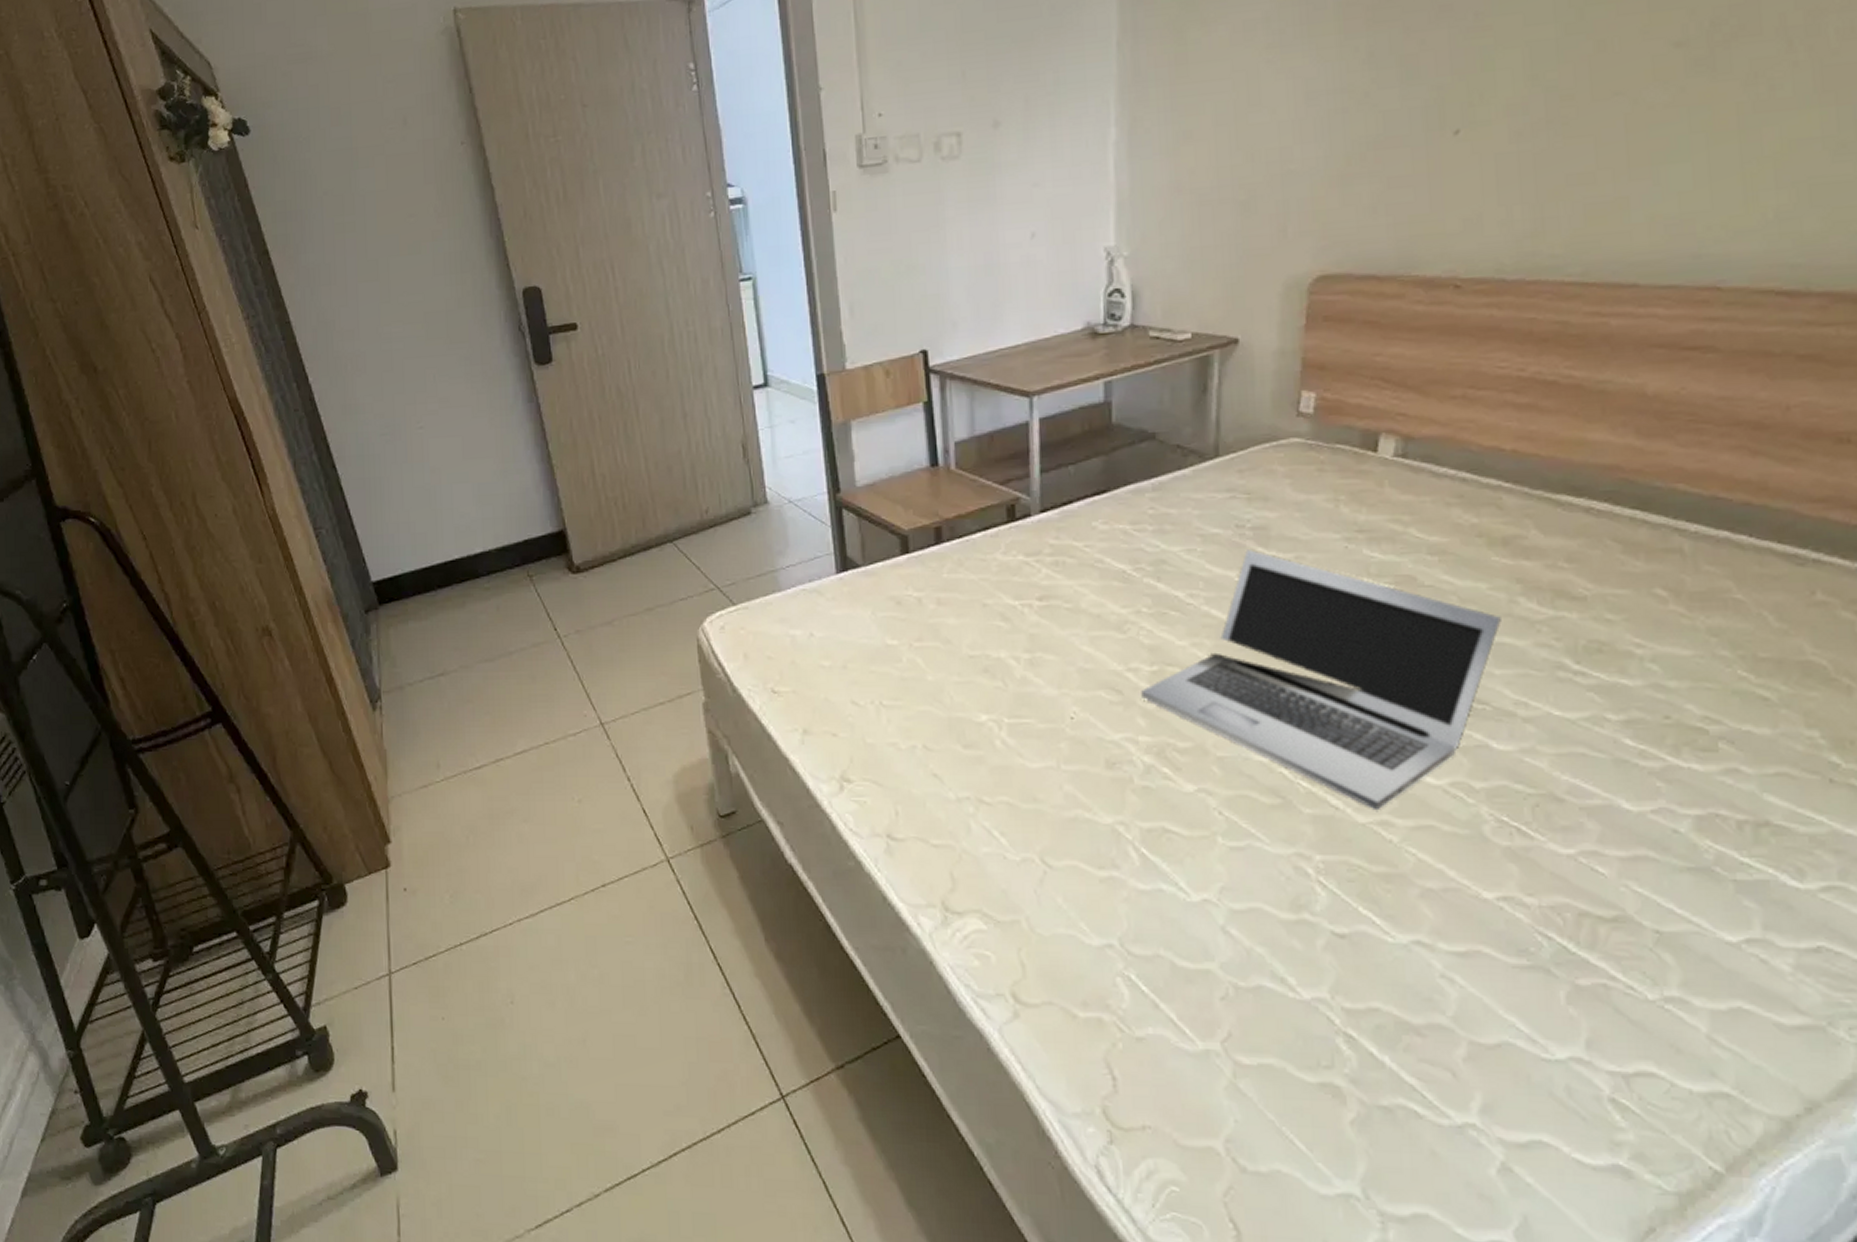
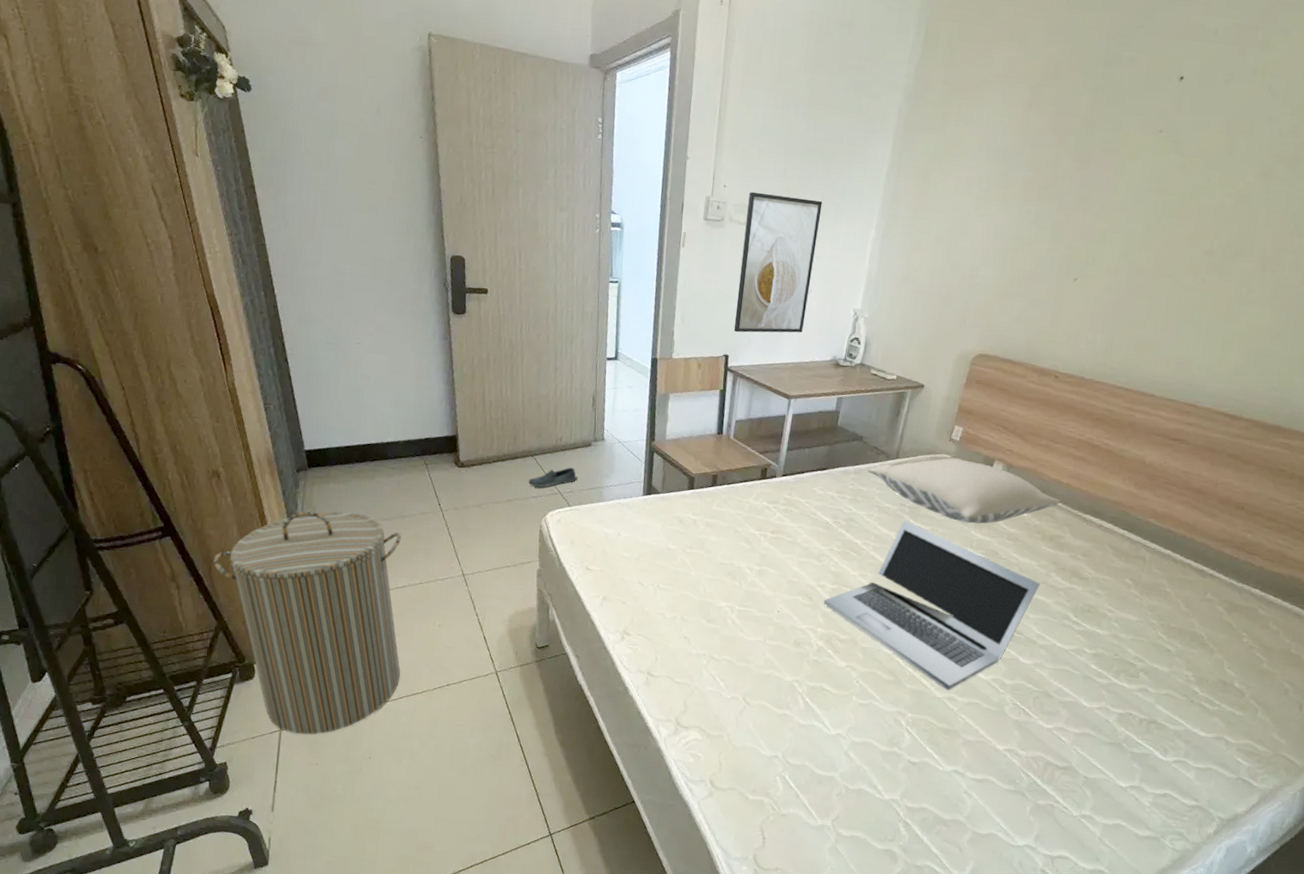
laundry hamper: none [277,657,538,978] -> present [213,511,402,735]
shoe: none [671,548,739,586] -> present [529,467,578,488]
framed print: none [917,104,1033,316] -> present [733,191,823,333]
pillow: none [1172,440,1509,539] -> present [867,457,1061,524]

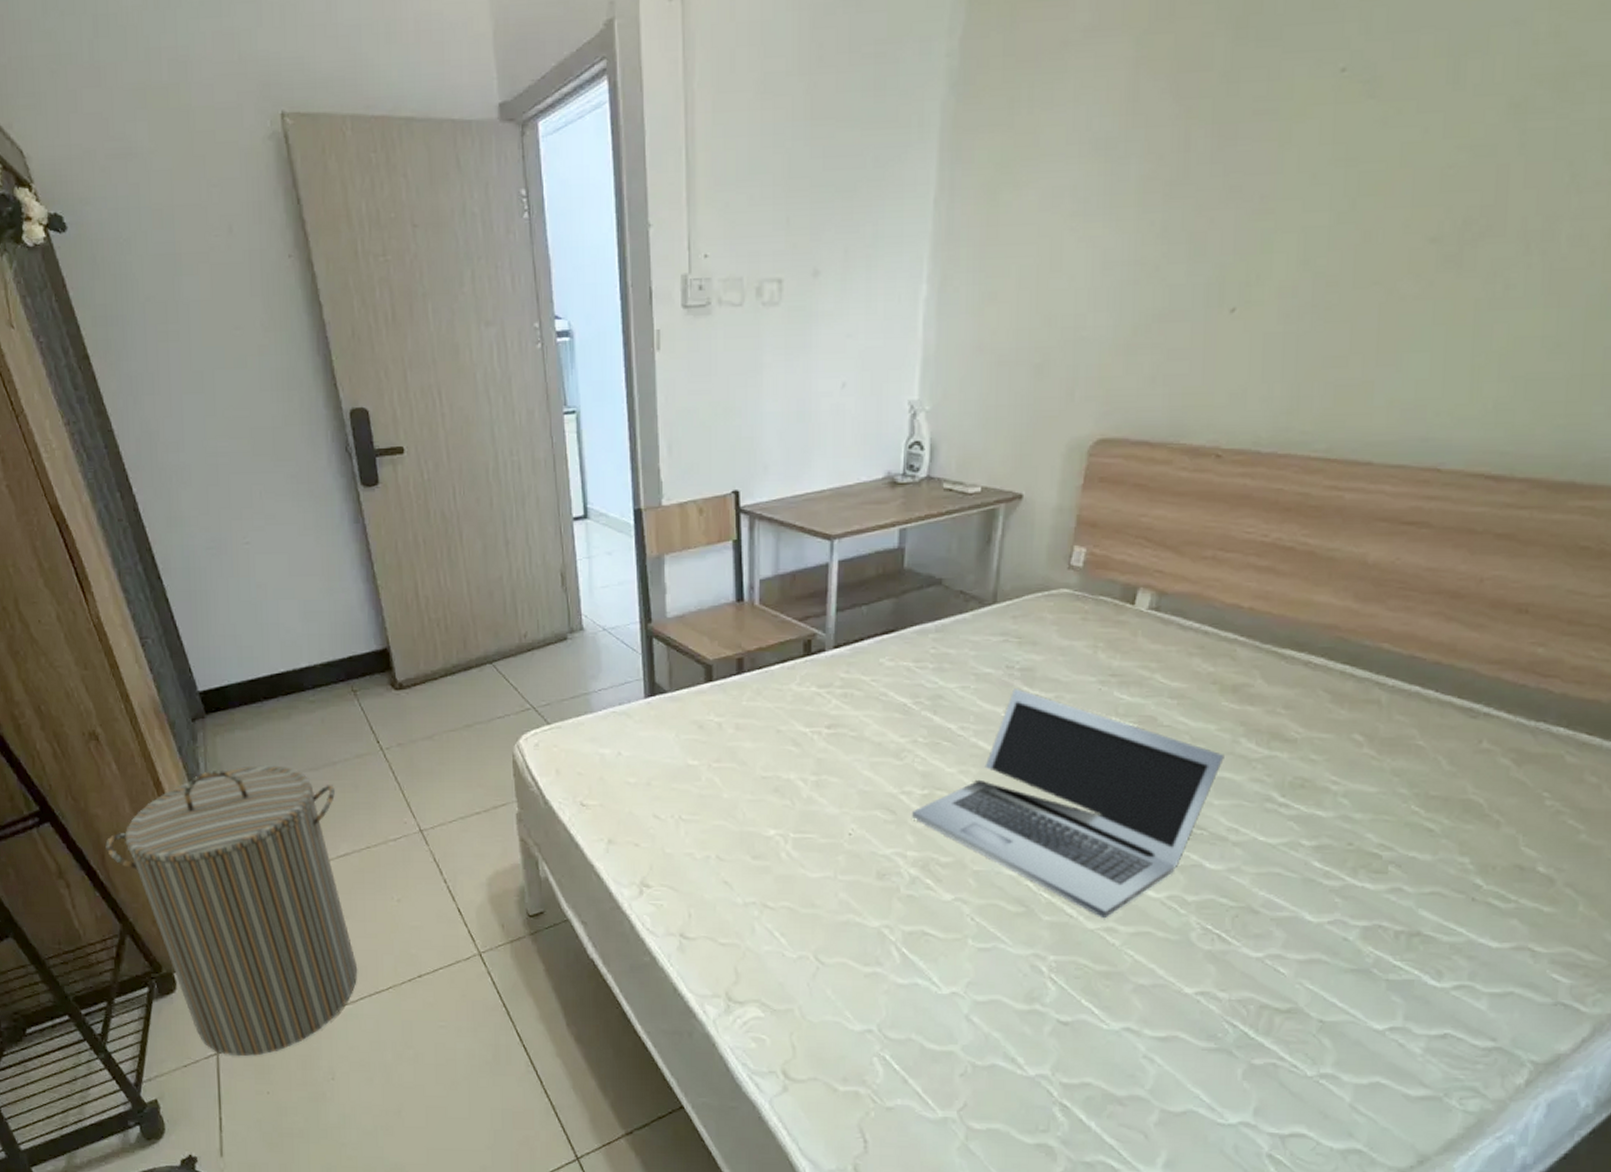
shoe: present [529,467,578,488] -> none [490,671,554,705]
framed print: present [733,191,823,333] -> none [742,255,847,458]
pillow: present [867,457,1061,524] -> none [953,591,1244,682]

